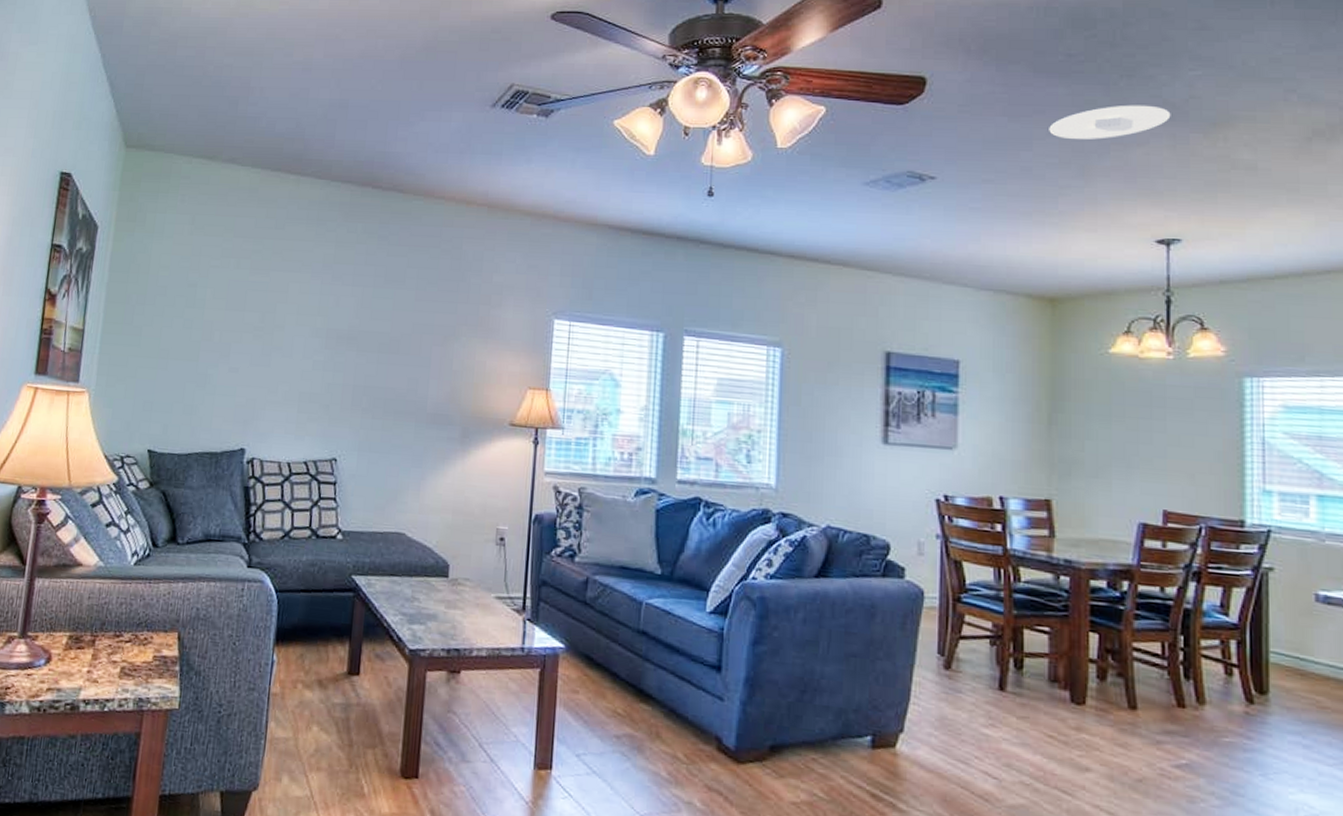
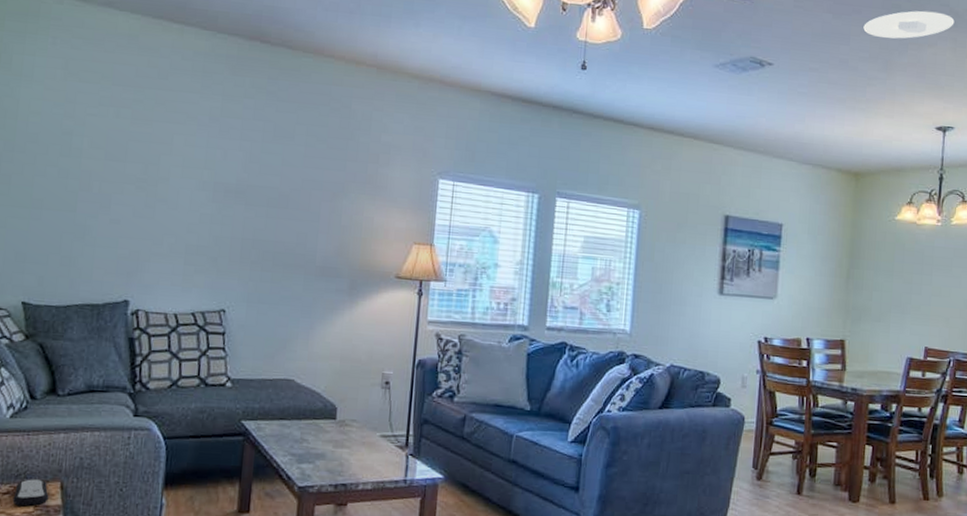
remote control: none [133,628,167,656] -> present [12,479,49,507]

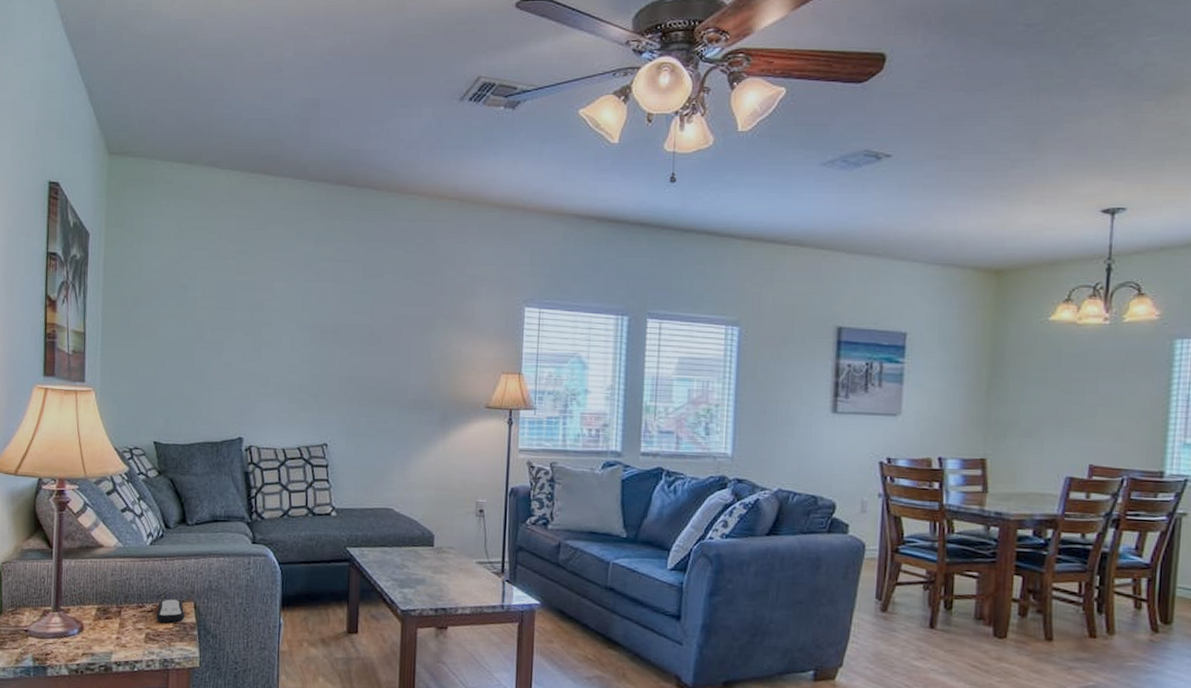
recessed light: present [863,10,955,39] -> none [1004,74,1126,113]

